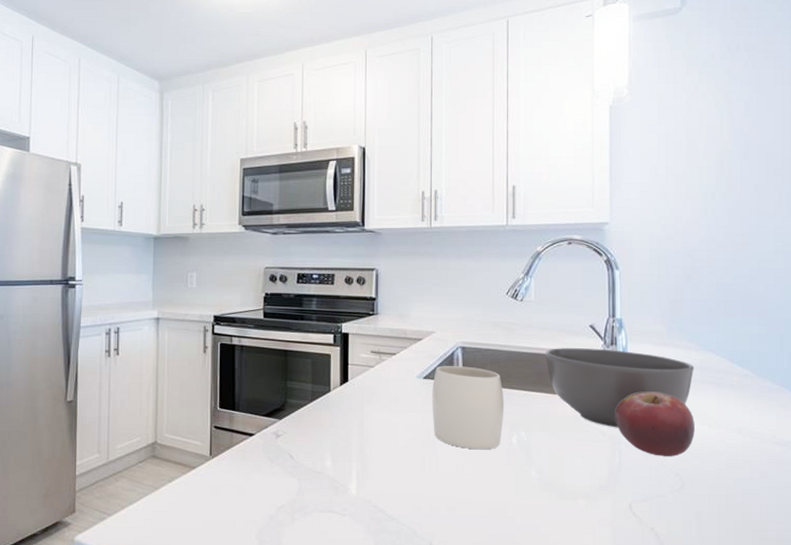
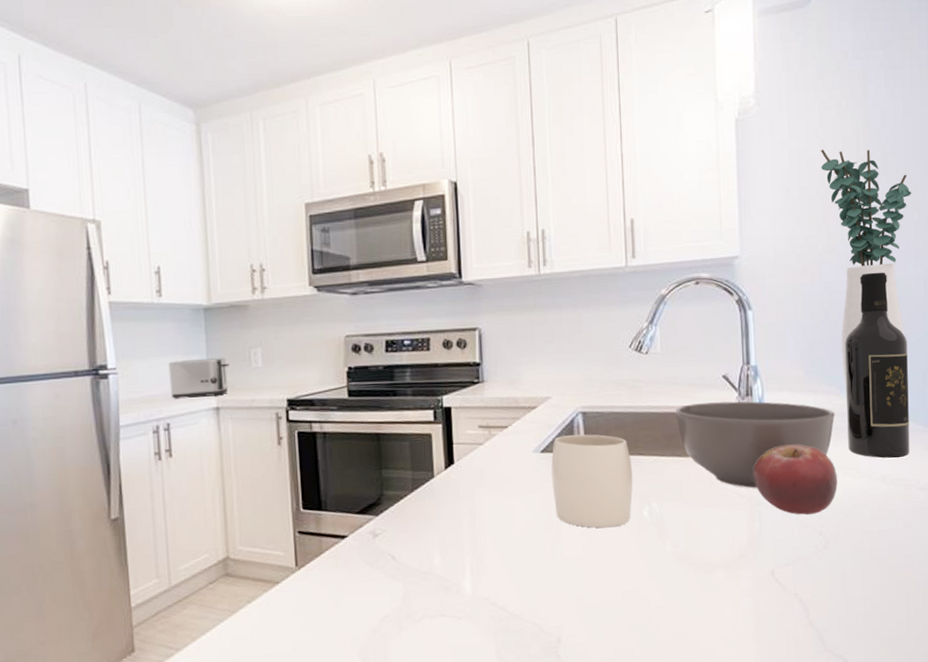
toaster: none [122,277,170,309] -> present [168,357,230,399]
vase: none [687,135,772,350] -> present [820,149,911,394]
wine bottle: none [705,244,766,413] -> present [844,272,910,459]

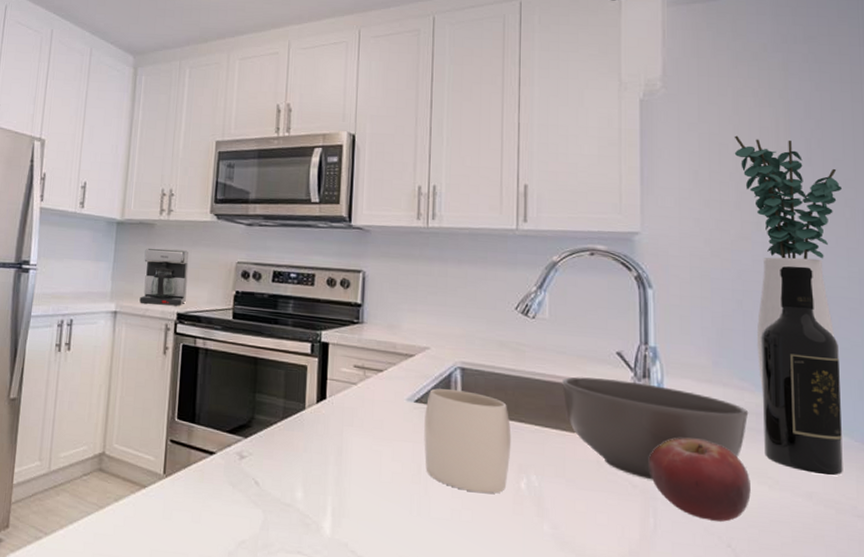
toaster: present [168,357,230,399] -> none [77,265,132,301]
coffee maker: none [241,330,295,396] -> present [139,248,189,307]

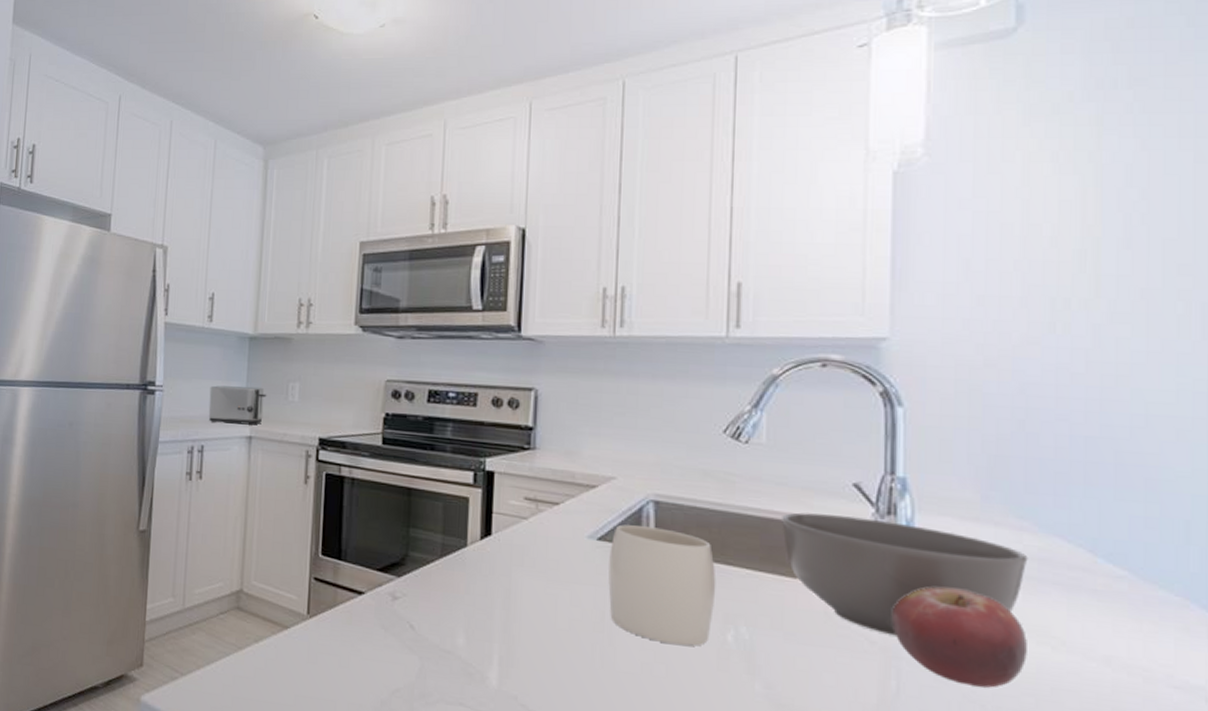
toaster: none [77,265,132,301] -> present [208,385,267,425]
coffee maker: present [139,248,189,307] -> none [276,366,332,431]
vase: present [734,135,842,392] -> none [1021,213,1173,534]
wine bottle: present [760,266,843,476] -> none [1047,376,1158,638]

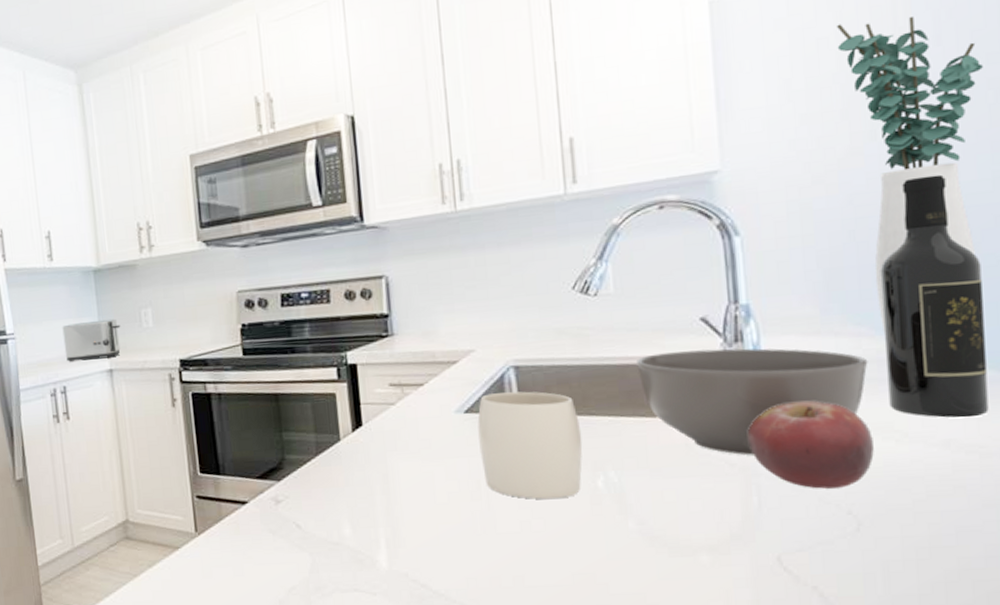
vase: none [1021,213,1173,534] -> present [836,17,983,335]
wine bottle: none [1047,376,1158,638] -> present [880,174,989,419]

